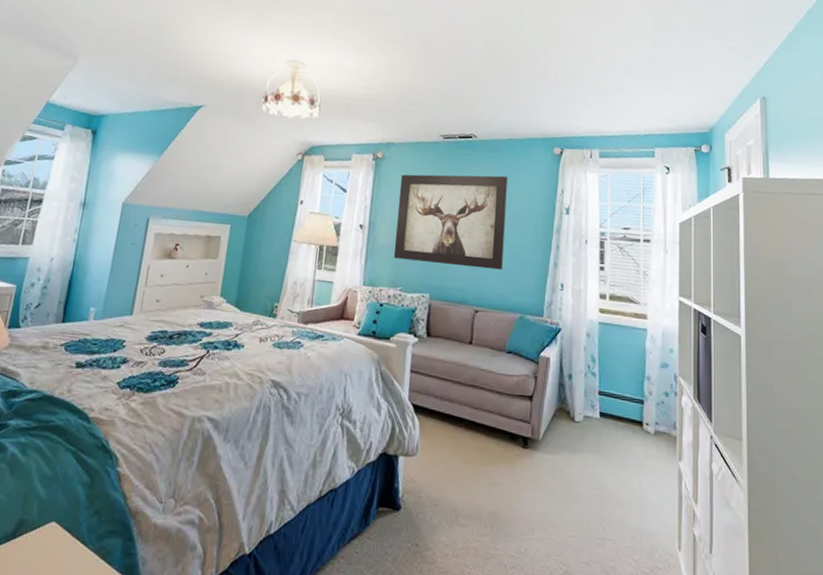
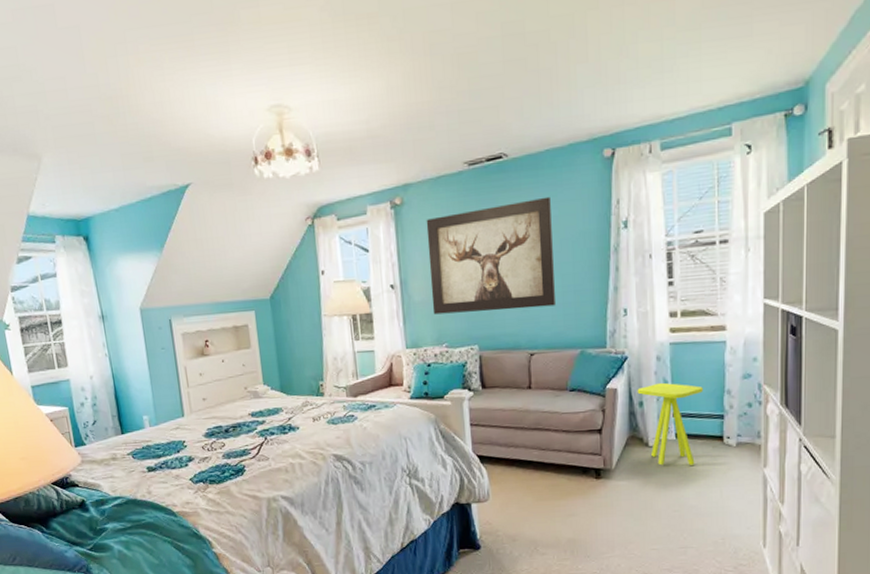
side table: none [567,358,626,448] -> present [637,382,703,466]

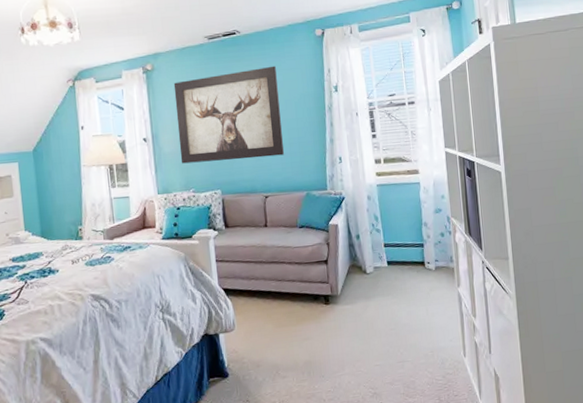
side table: present [637,382,703,466] -> none [354,218,406,290]

